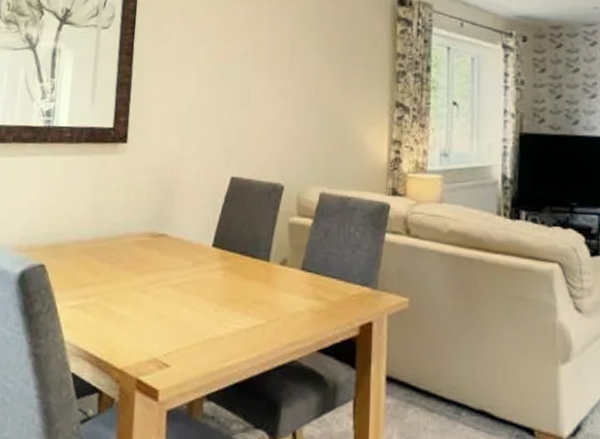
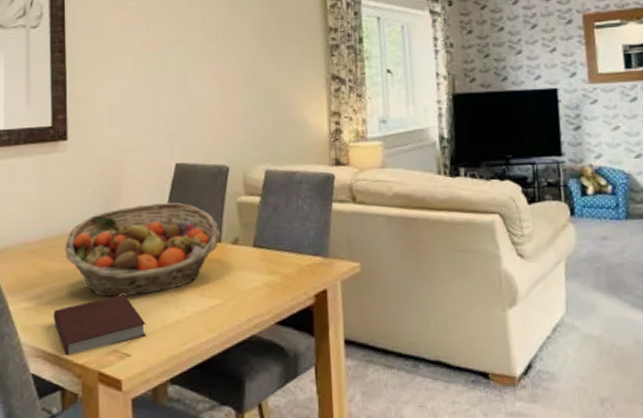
notebook: none [97,303,188,359] -> present [53,294,146,356]
fruit basket: none [114,214,270,307] -> present [64,202,221,297]

